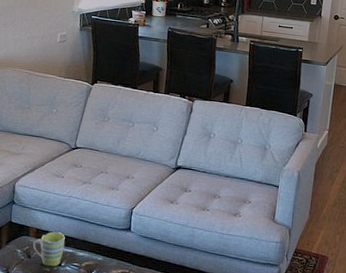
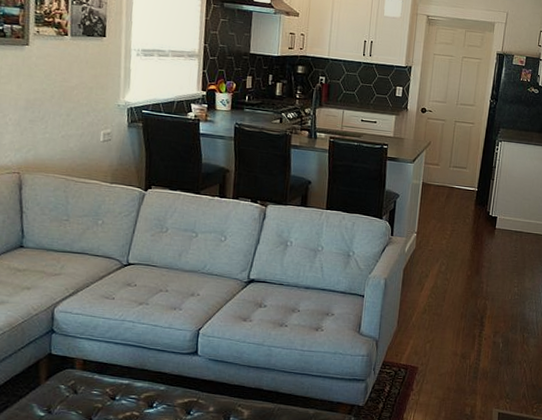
mug: present [32,231,65,267] -> none [79,362,119,402]

